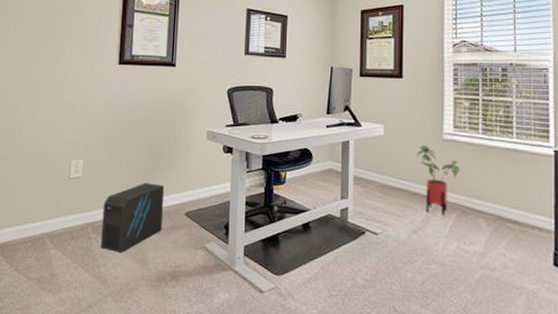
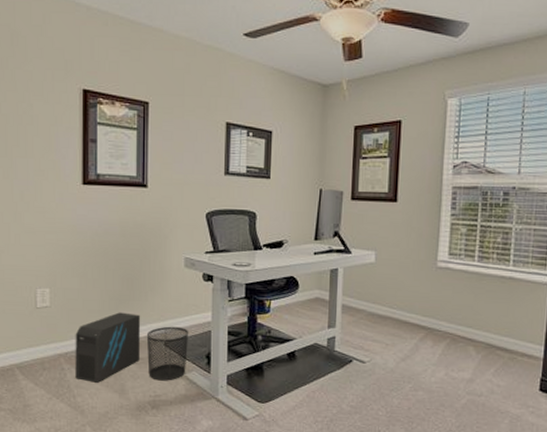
waste bin: none [169,196,209,252] -> present [146,326,189,381]
house plant: present [417,145,461,217] -> none [409,273,453,345]

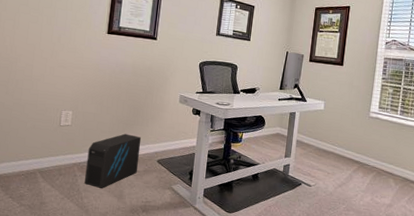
waste bin: present [146,326,189,381] -> none [143,147,178,191]

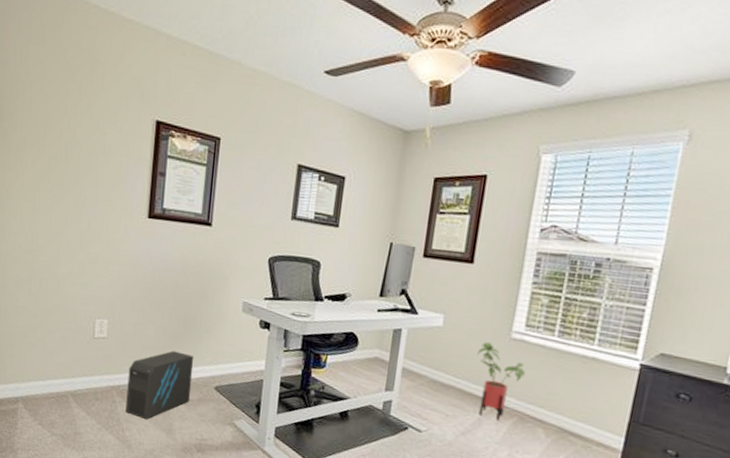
house plant: none [348,120,380,176] -> present [477,342,526,422]

